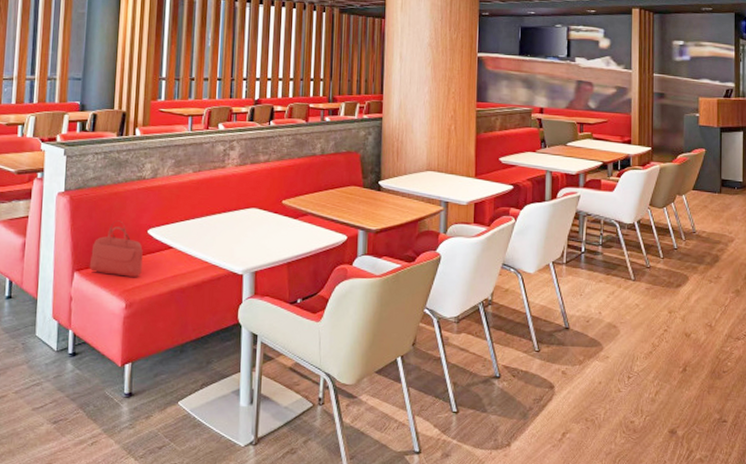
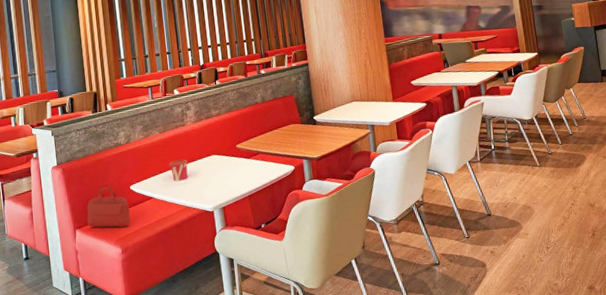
cup: none [199,207,222,233] -> present [169,159,188,182]

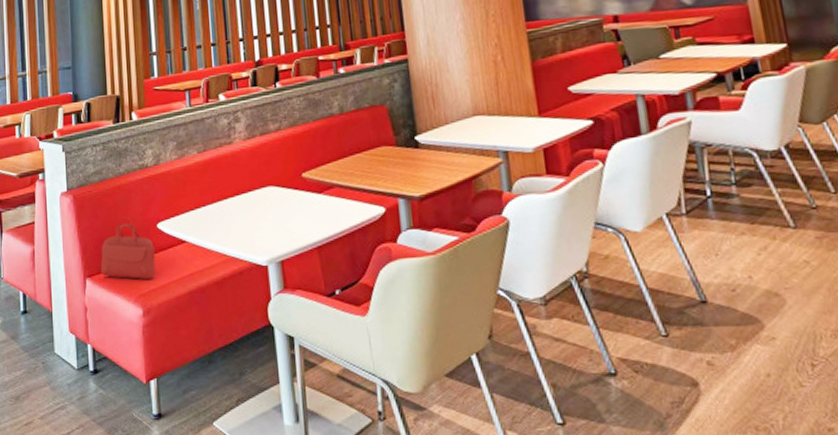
cup: present [169,159,188,182] -> none [209,190,235,221]

